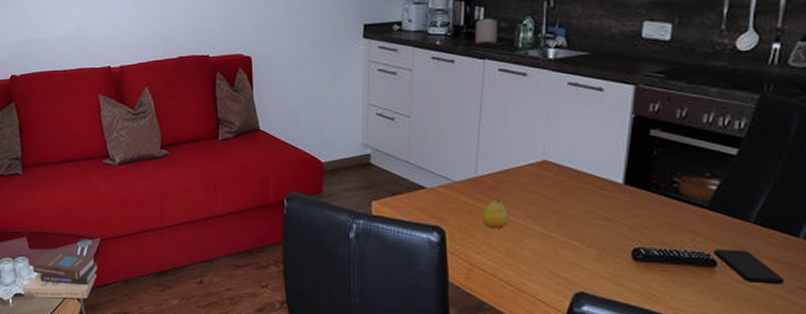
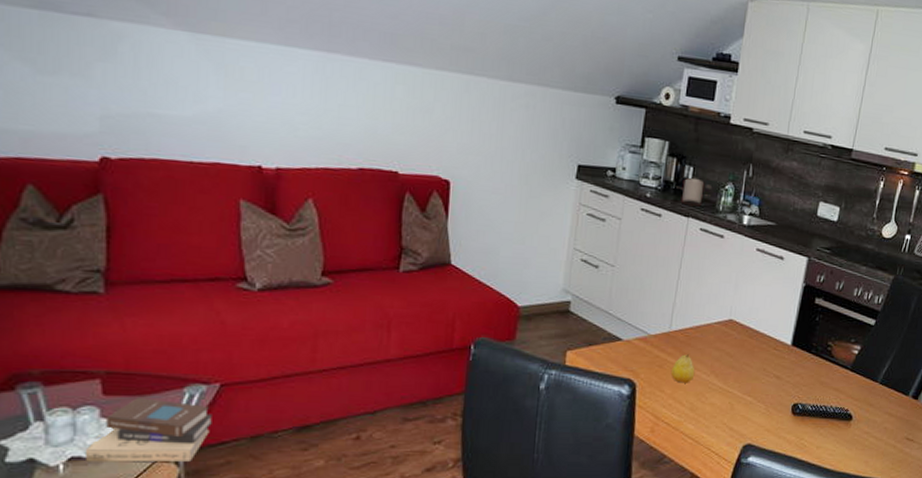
smartphone: present [714,249,785,283] -> none [851,405,897,434]

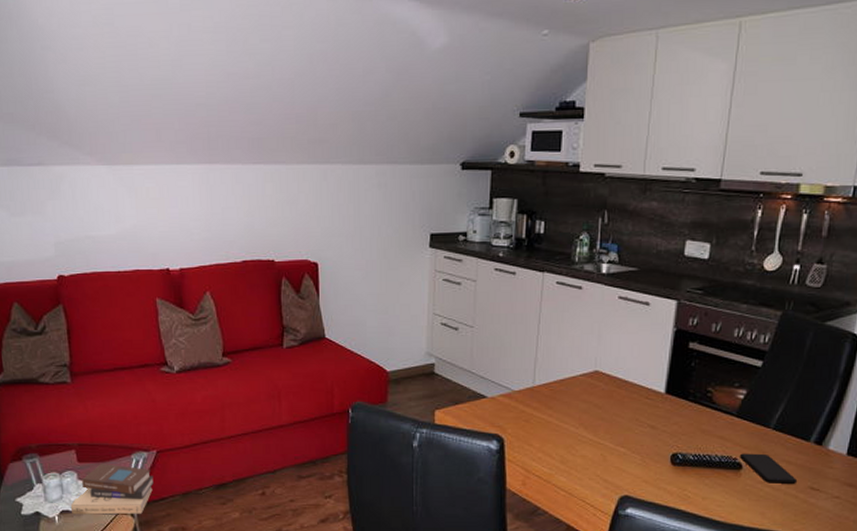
fruit: present [670,353,695,383] -> none [537,407,563,436]
canister: present [680,177,711,208] -> none [533,232,565,262]
smartphone: none [851,405,897,434] -> present [740,453,798,484]

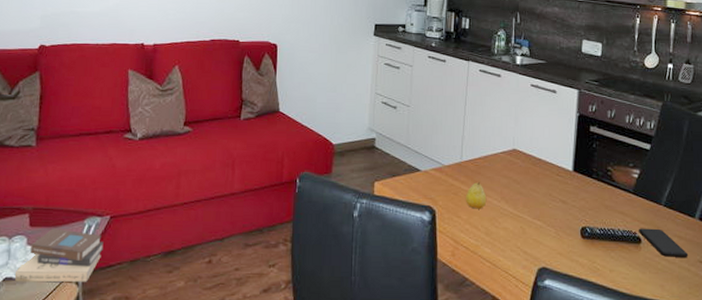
fruit: none [537,407,563,436] -> present [465,181,487,209]

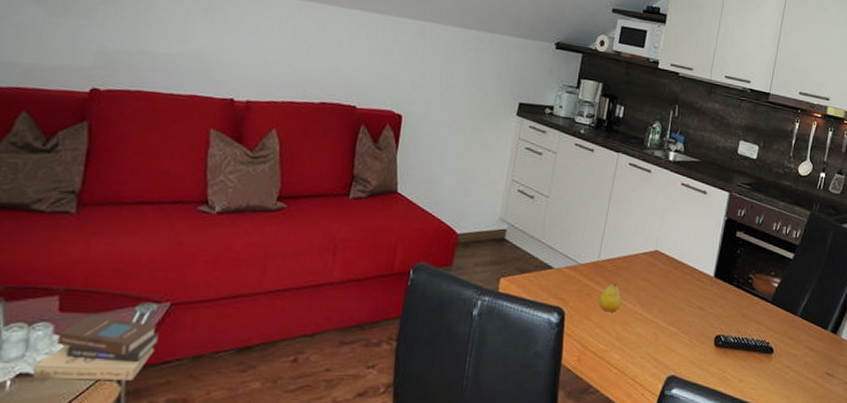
smartphone: present [639,228,689,257] -> none [772,338,817,369]

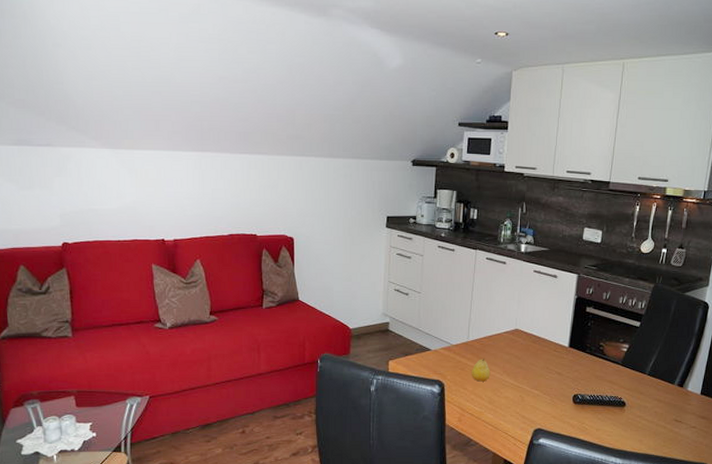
books: present [32,315,159,381] -> none [68,408,146,453]

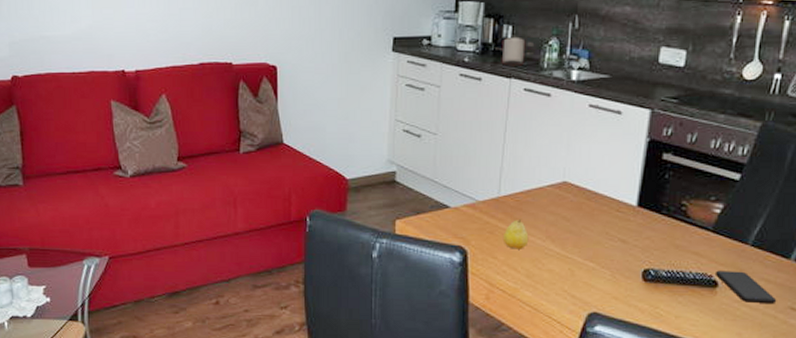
canister: none [468,218,493,242] -> present [500,36,533,68]
smartphone: none [624,394,666,417] -> present [716,270,777,303]

